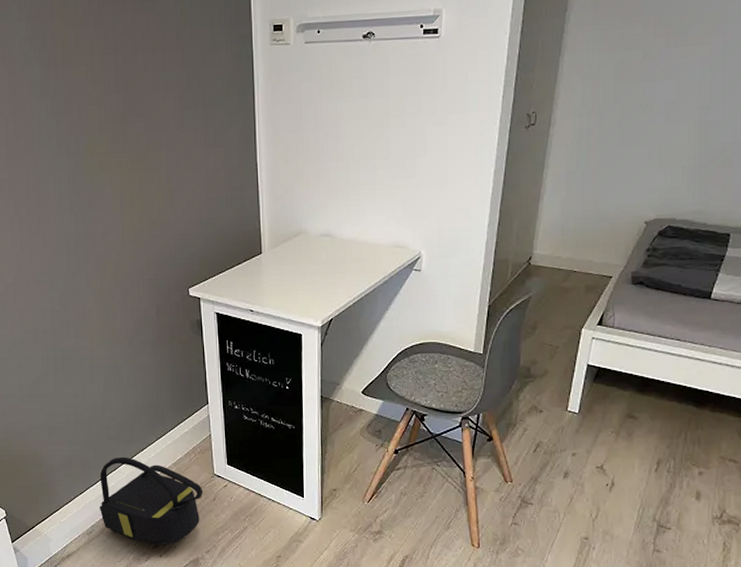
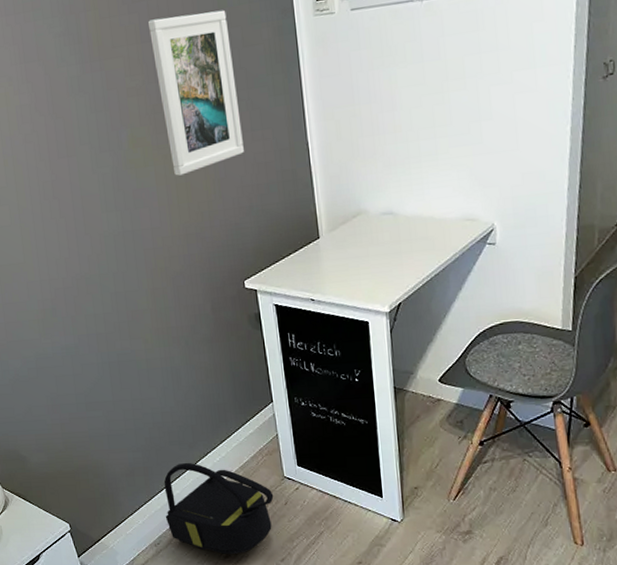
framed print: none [113,30,197,184] -> present [148,10,244,176]

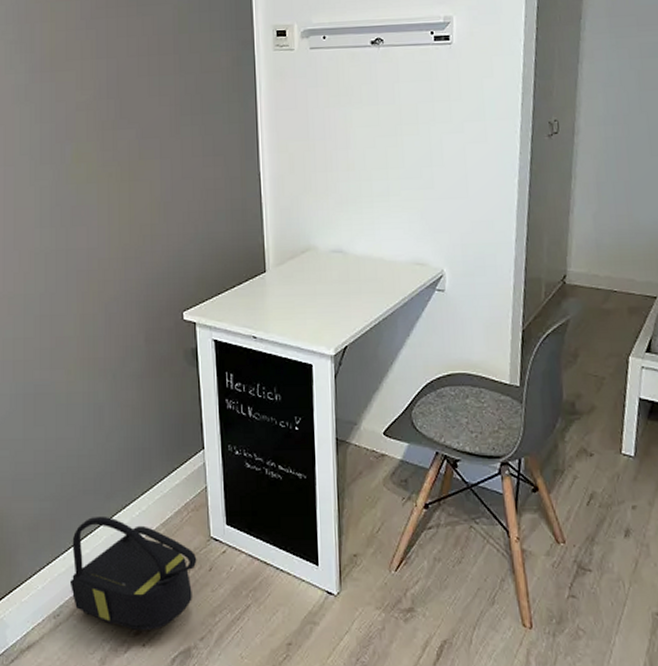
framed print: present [148,10,244,176] -> none [106,35,193,196]

